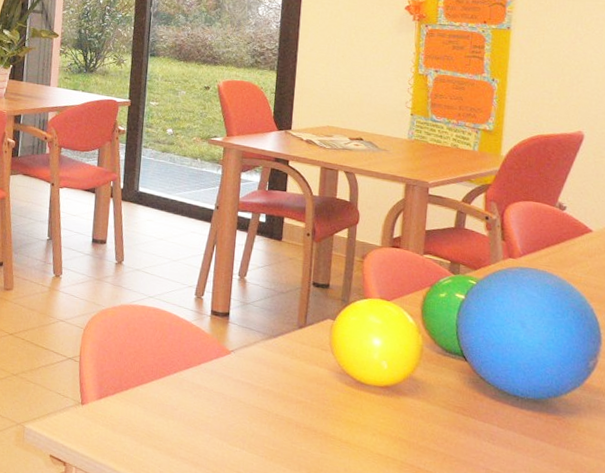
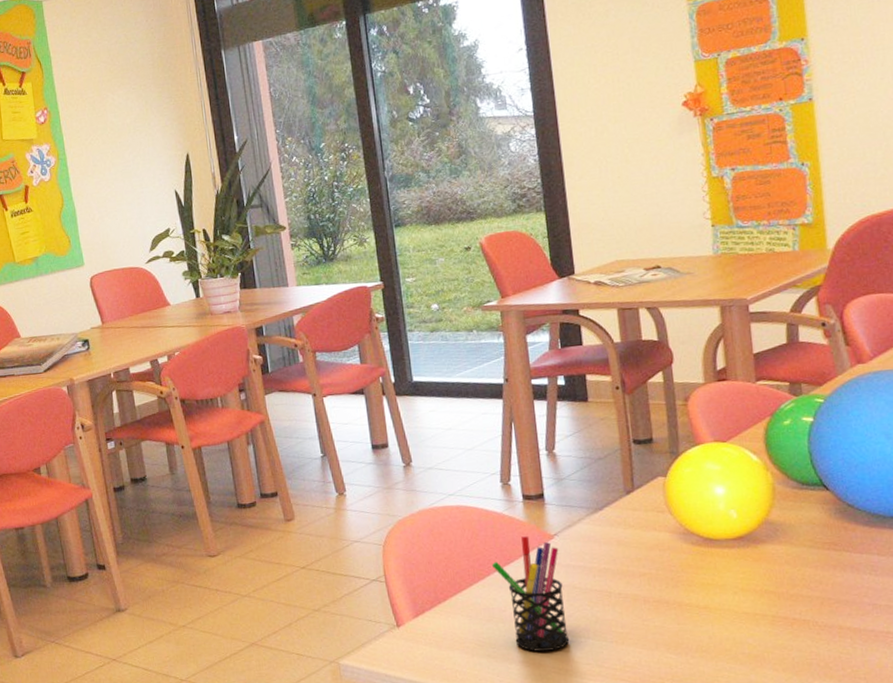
pen holder: none [173,347,233,454] -> present [491,536,570,652]

